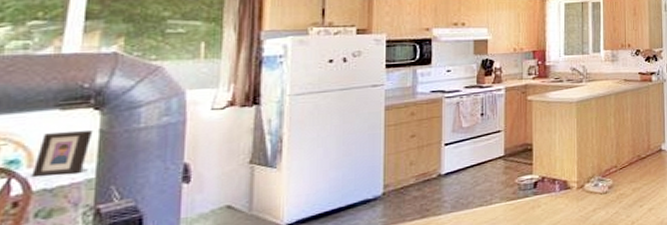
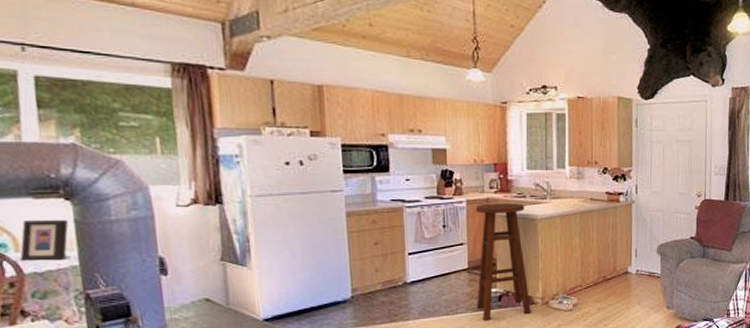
bar stool: none [511,88,566,210] -> present [475,203,531,321]

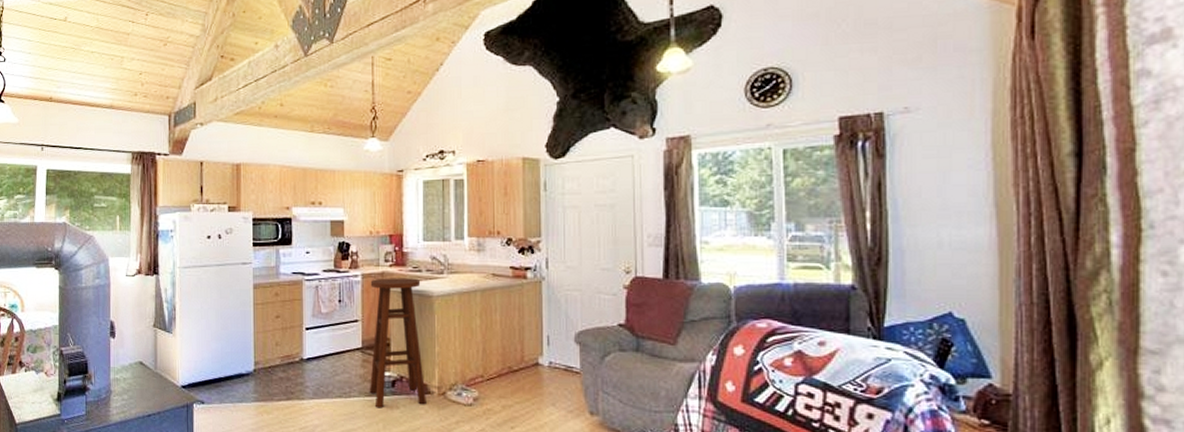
picture frame: present [20,220,69,262] -> none [24,286,56,321]

